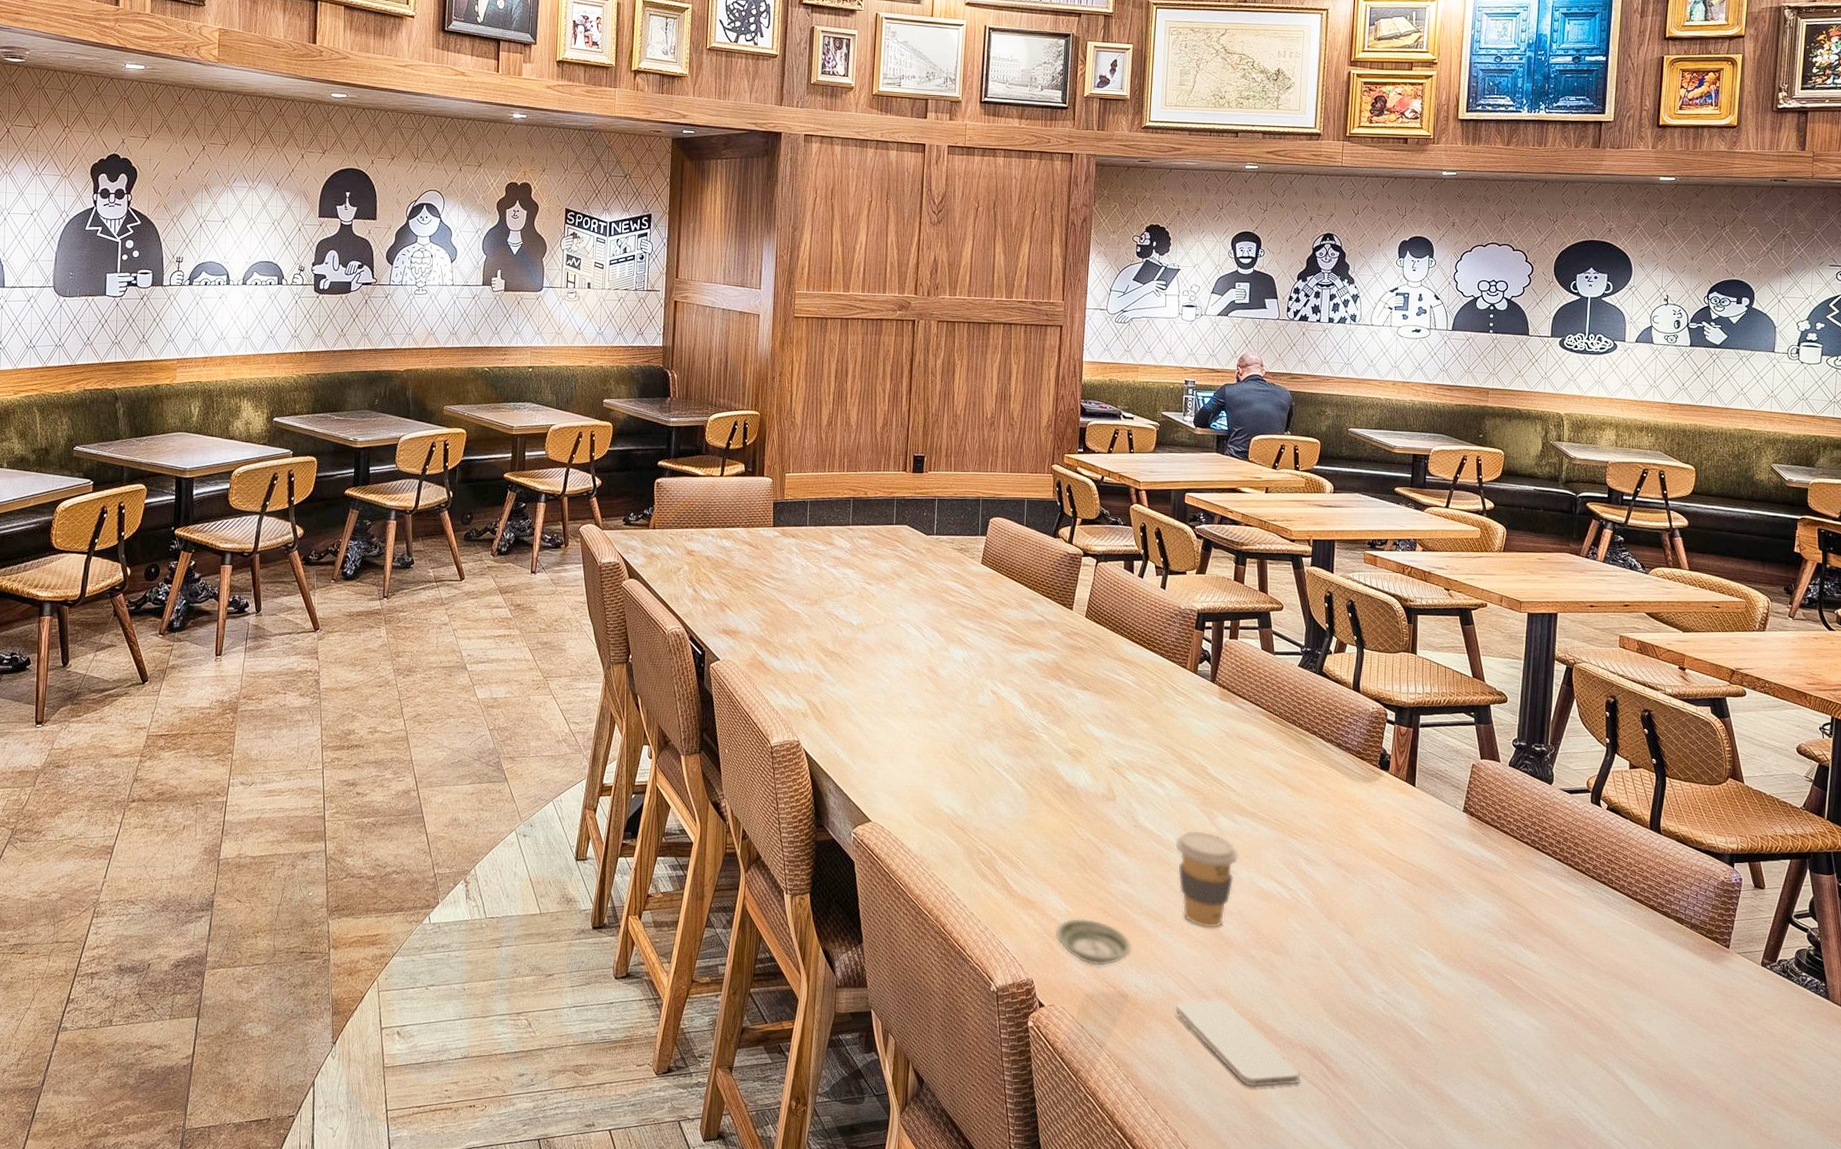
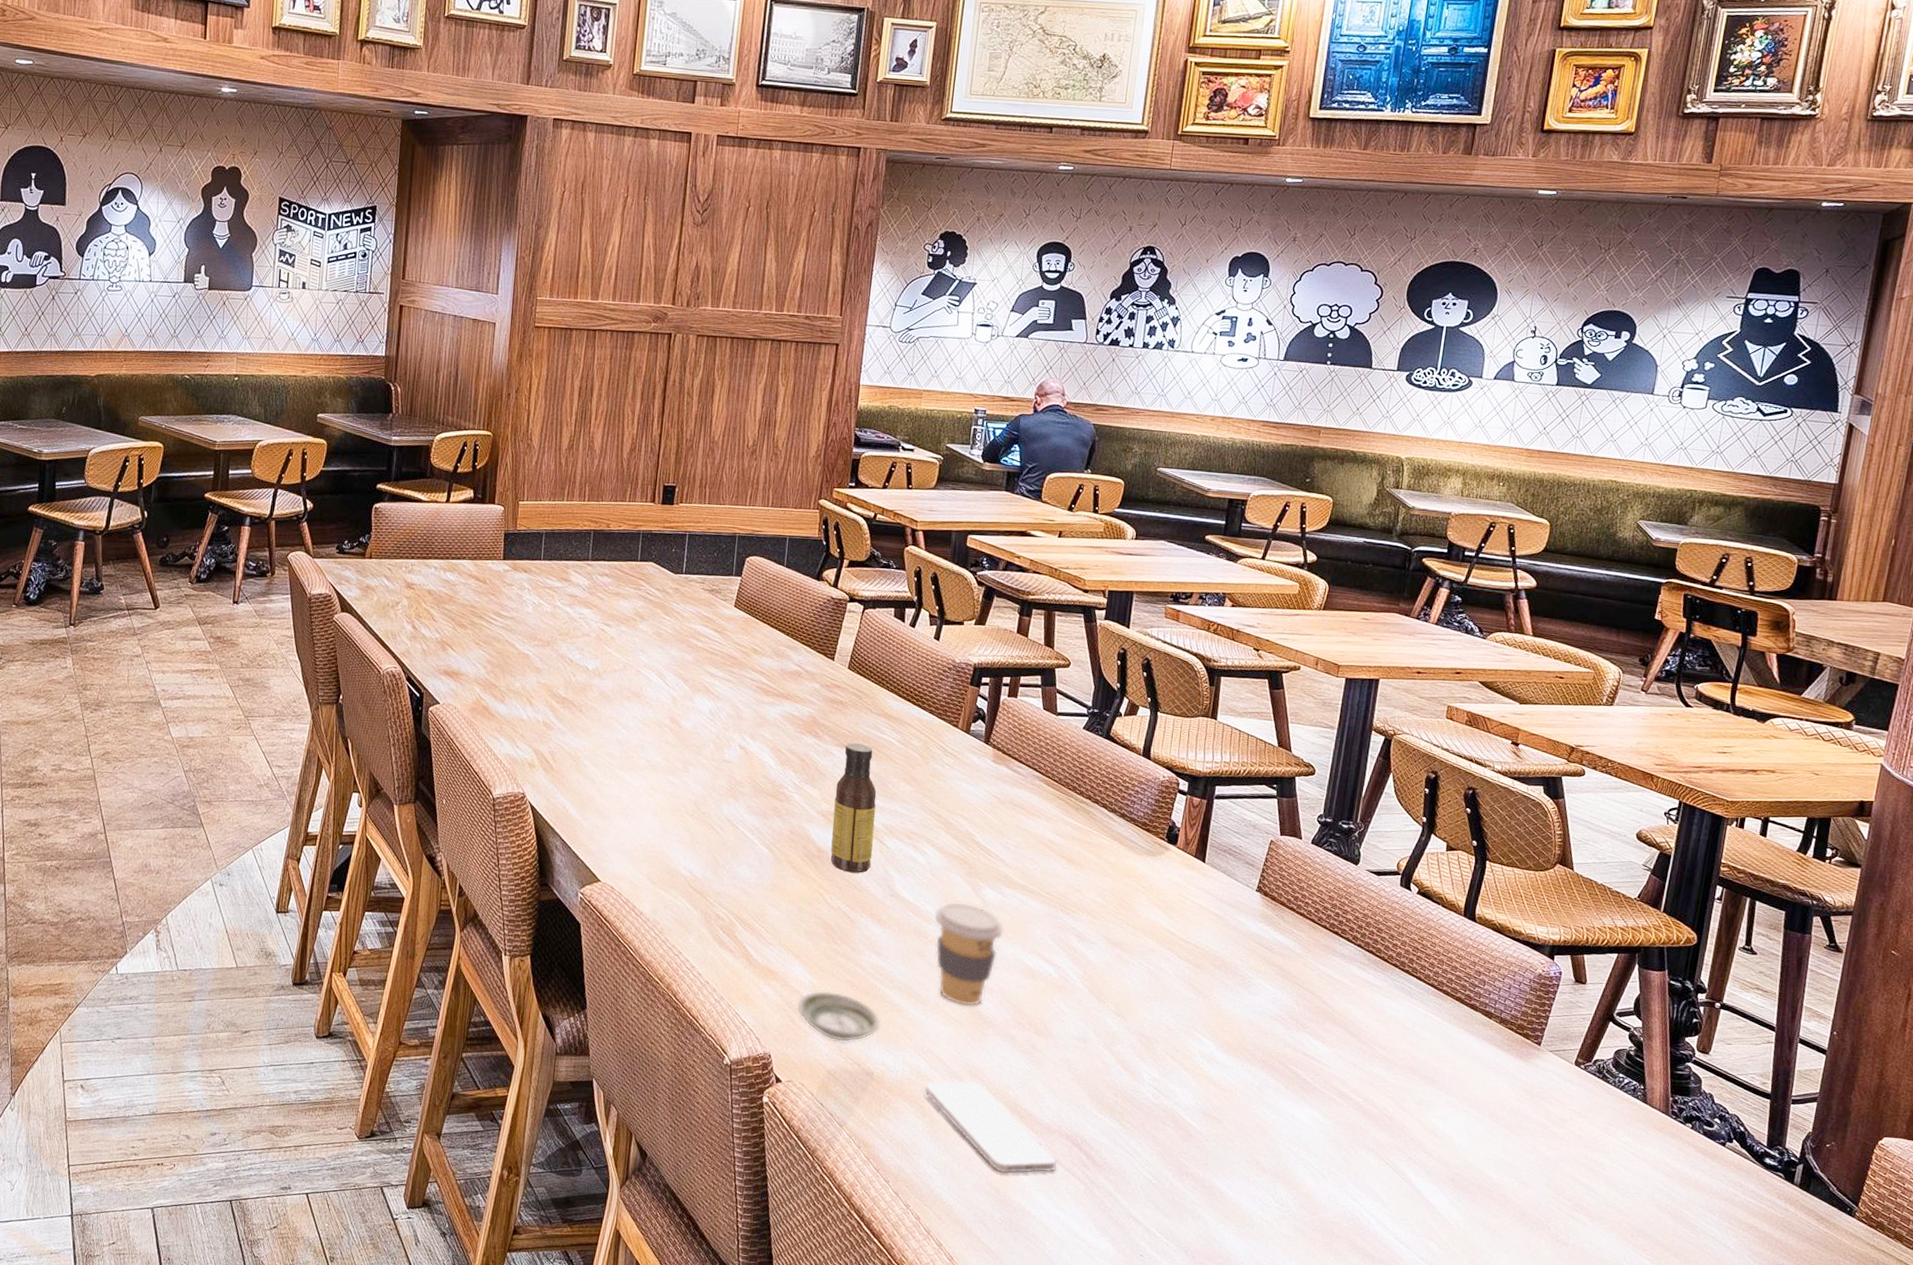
sauce bottle: none [1078,686,1117,806] -> present [830,743,877,873]

